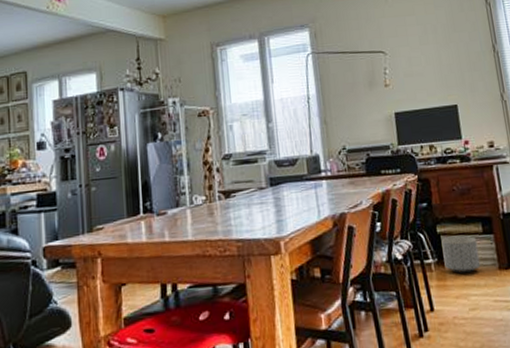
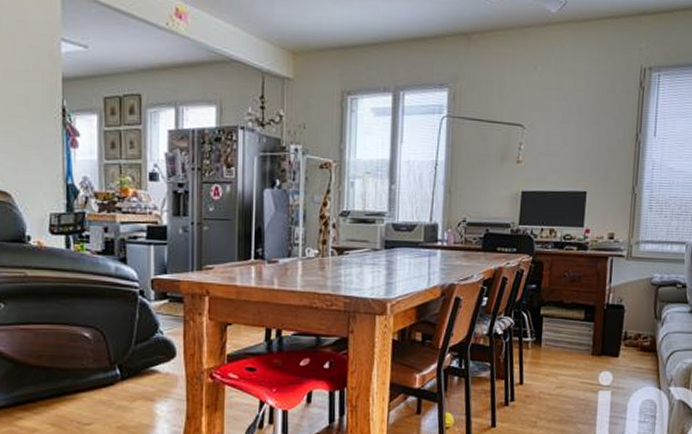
planter: present [441,236,481,274] -> none [541,320,577,354]

